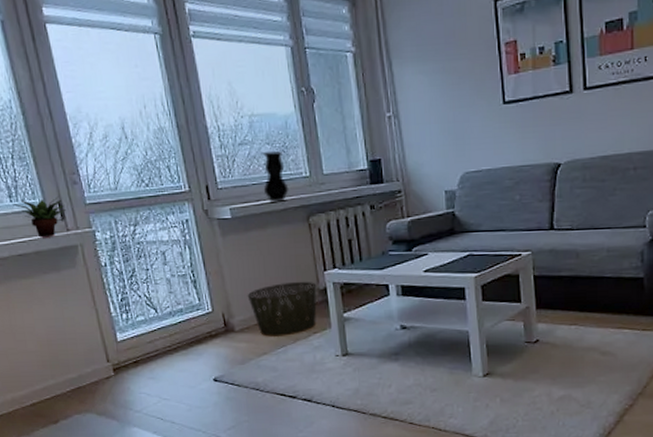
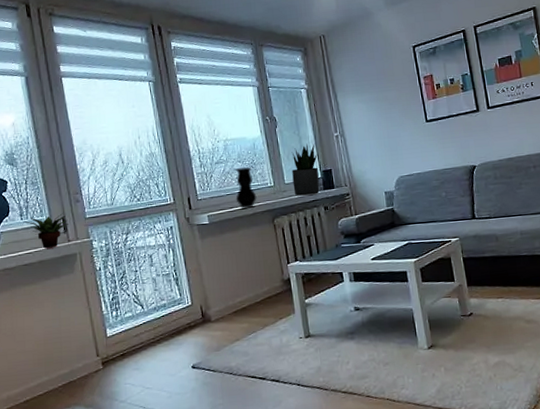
basket: present [247,281,317,337] -> none [222,273,282,325]
planter: none [332,124,365,191] -> present [291,143,320,197]

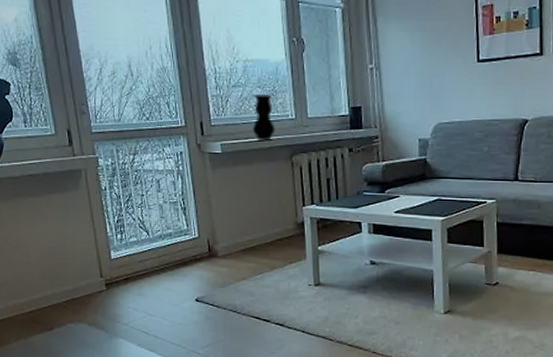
succulent plant: present [23,213,69,249] -> none [27,124,75,161]
planter: present [291,143,320,197] -> none [317,74,347,134]

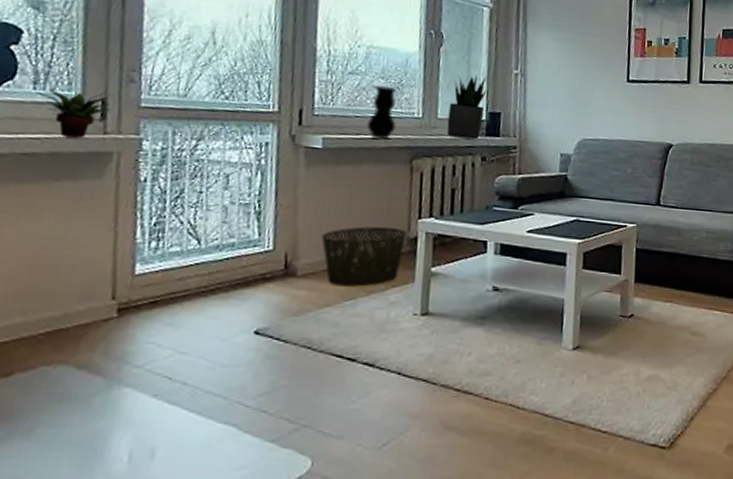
succulent plant: none [27,124,75,161] -> present [36,89,111,139]
basket: none [231,214,295,264] -> present [321,226,407,287]
planter: none [317,74,347,134] -> present [446,75,487,140]

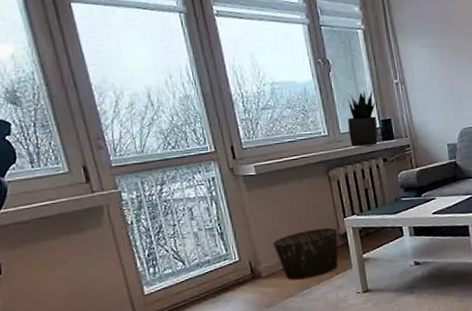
succulent plant: present [36,89,111,139] -> none [35,161,92,201]
vase: present [366,85,398,138] -> none [283,113,309,158]

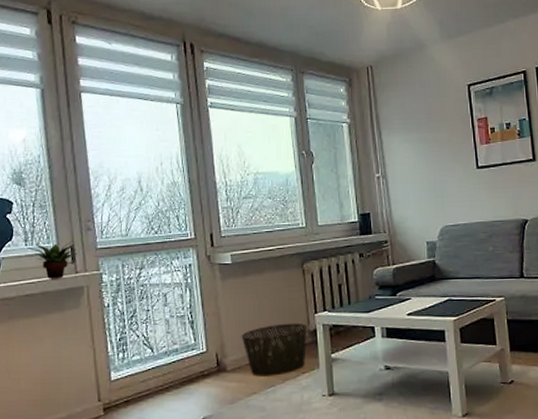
succulent plant: none [35,161,92,201] -> present [27,241,78,279]
planter: present [347,90,378,147] -> none [326,183,356,241]

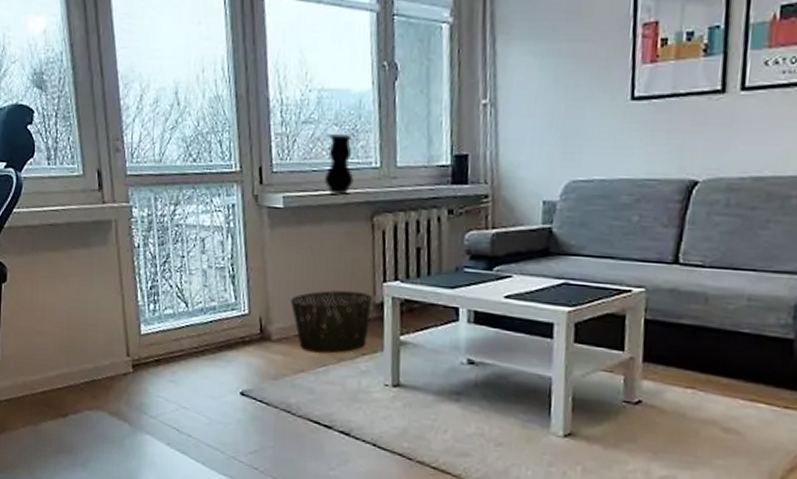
succulent plant: present [27,241,78,279] -> none [50,163,105,209]
vase: none [263,204,286,248] -> present [324,133,354,193]

